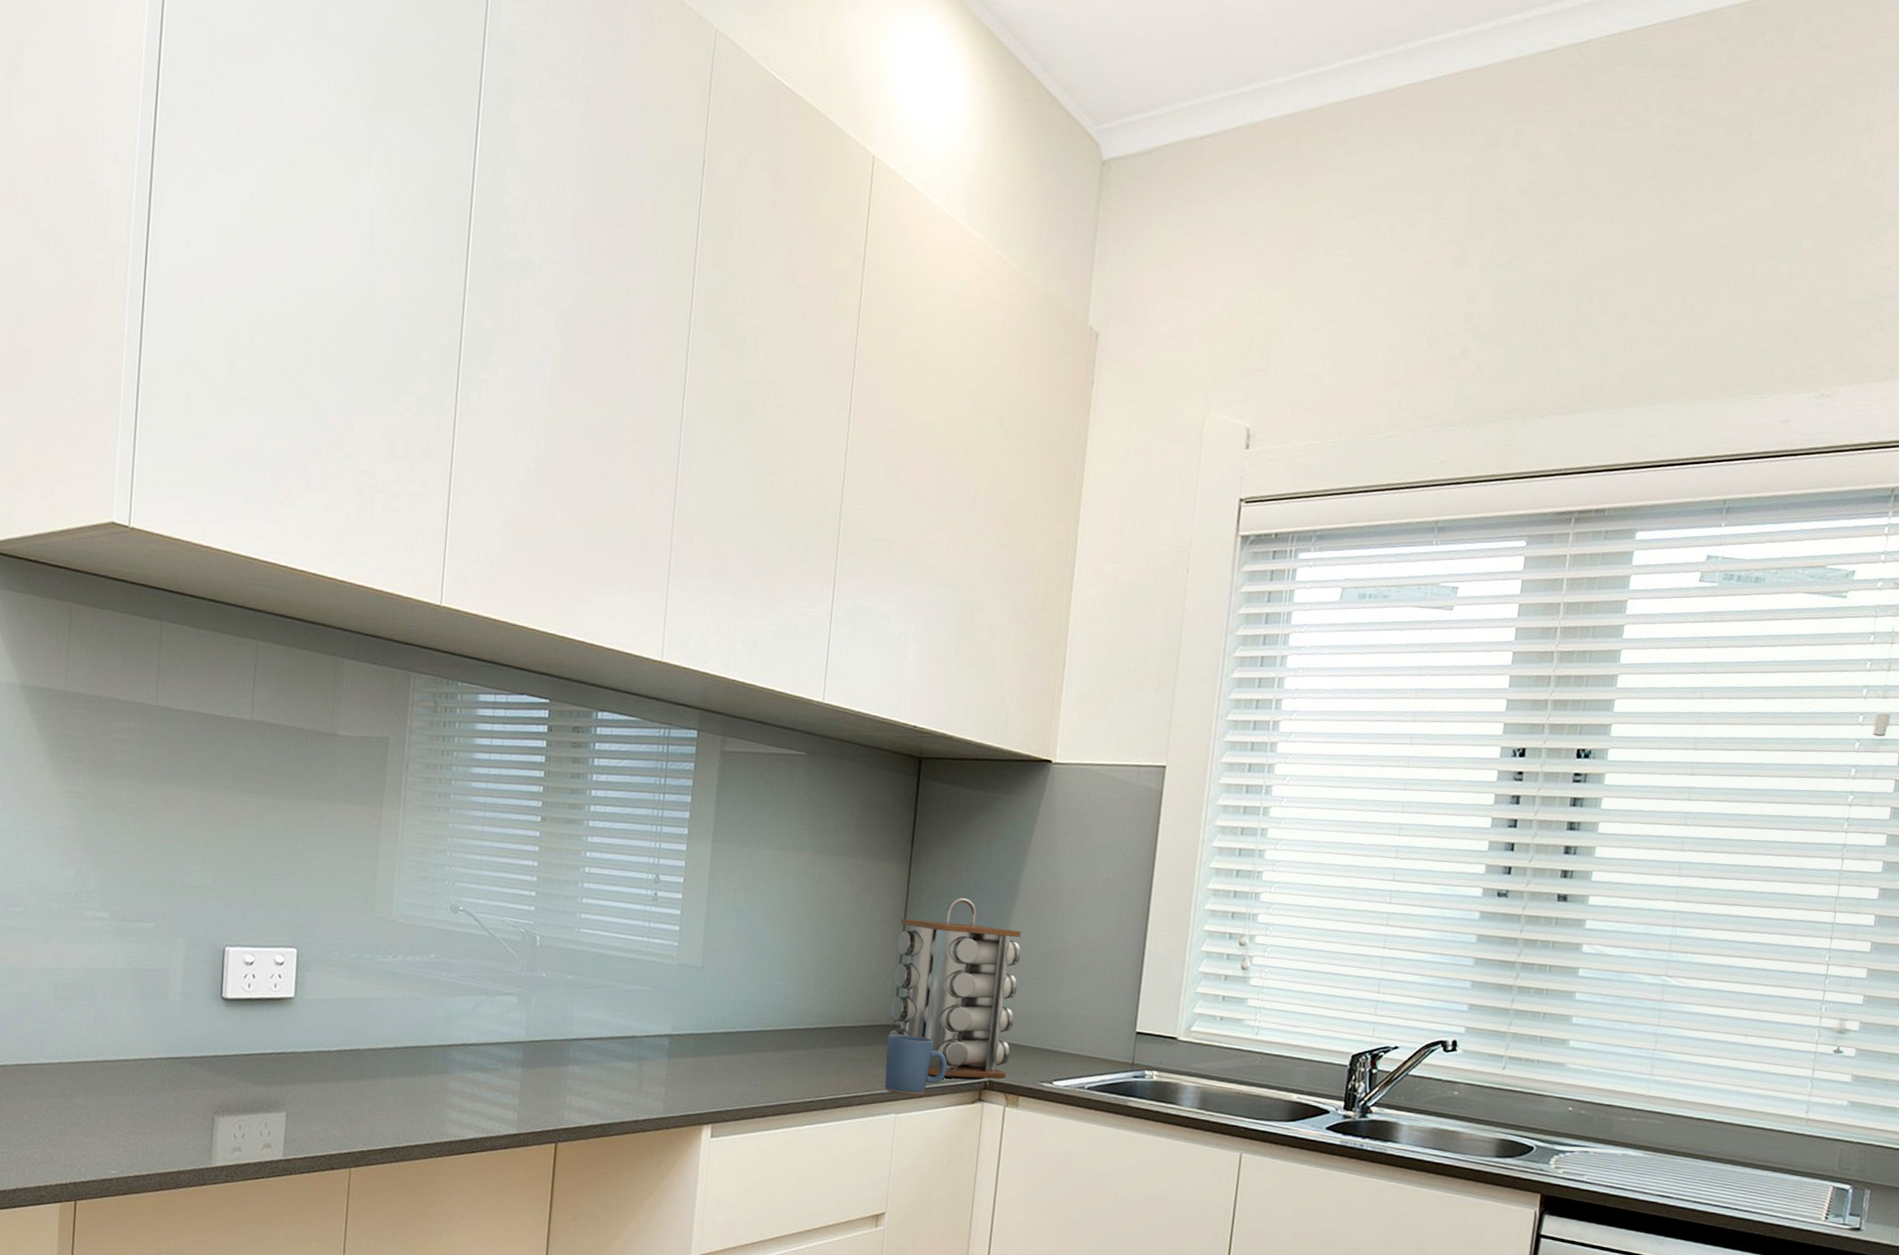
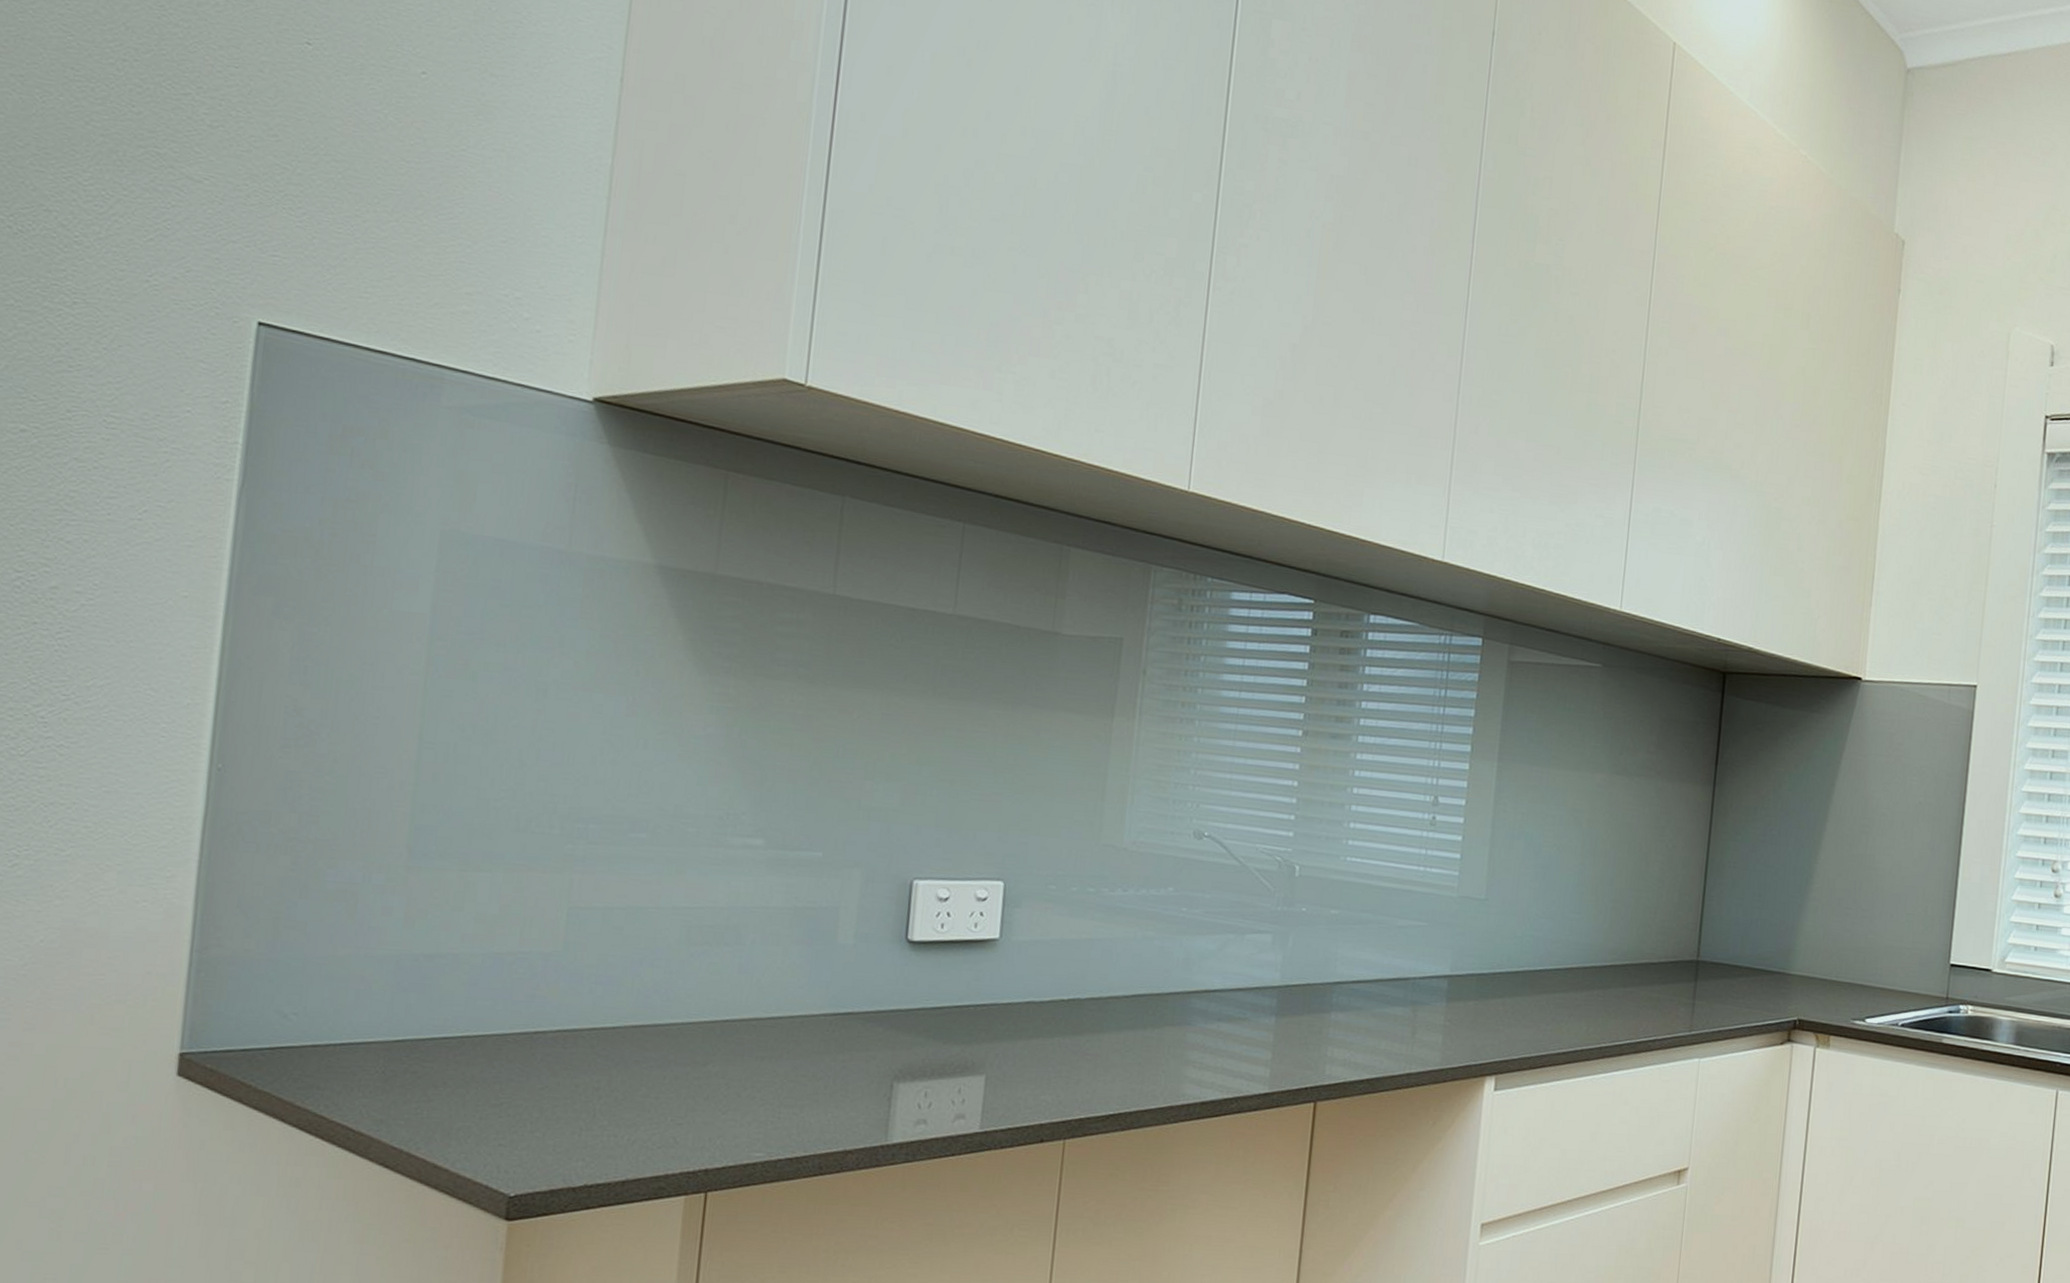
mug: present [885,1034,948,1096] -> none [1687,970,1755,1038]
spice rack: present [889,898,1021,1080] -> none [1692,822,1832,1020]

